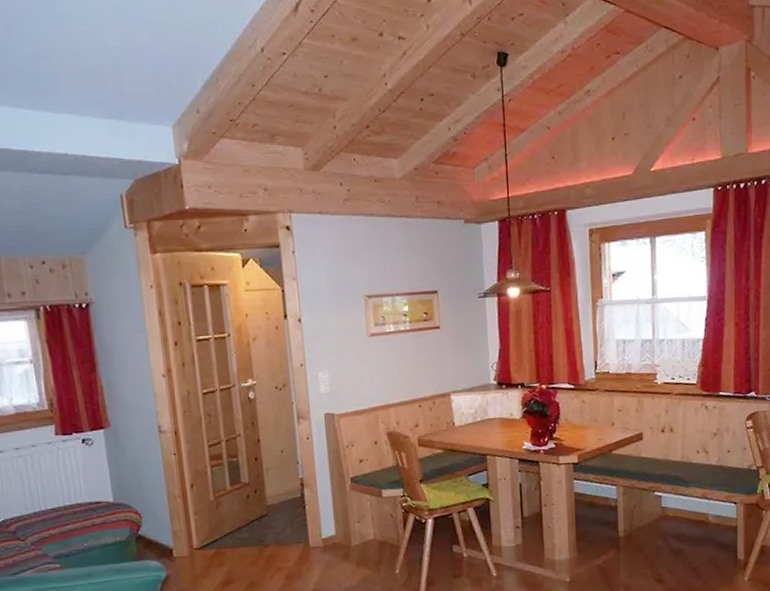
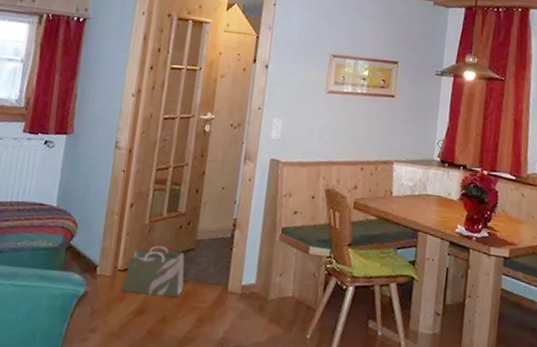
grocery bag: none [202,518,266,568] -> present [121,245,185,297]

